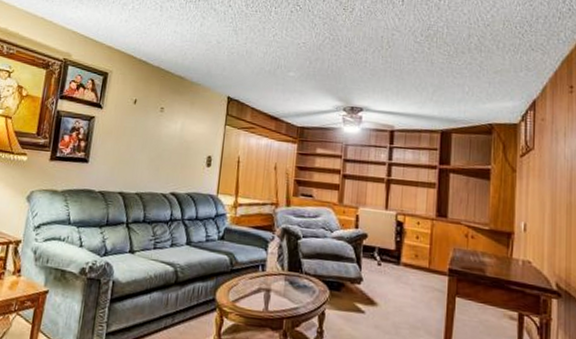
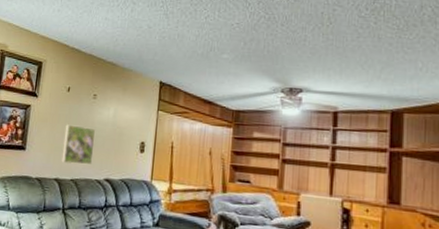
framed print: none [126,137,163,179] -> present [61,124,96,165]

